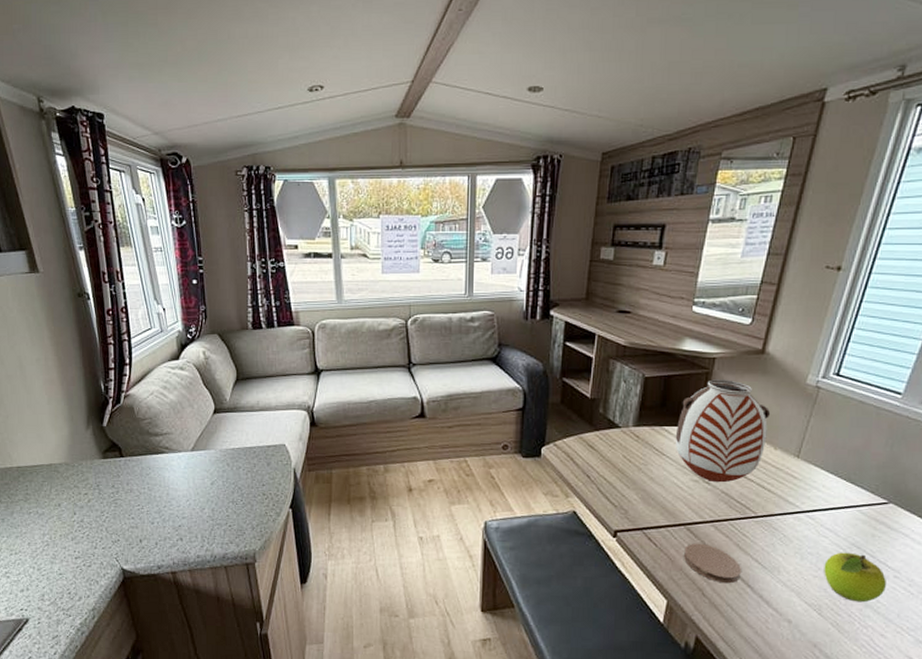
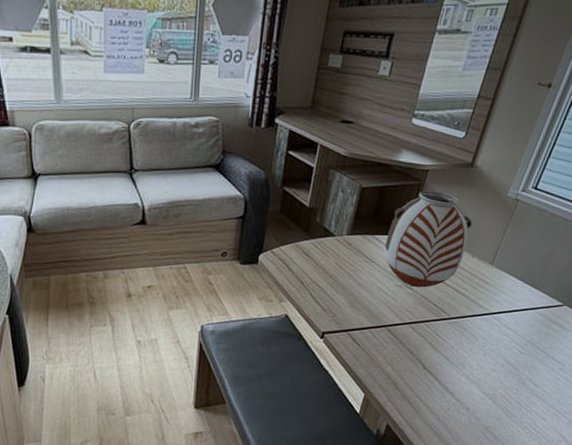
coaster: present [683,543,741,584] -> none [382,342,432,378]
fruit: present [824,552,886,603] -> none [501,348,553,392]

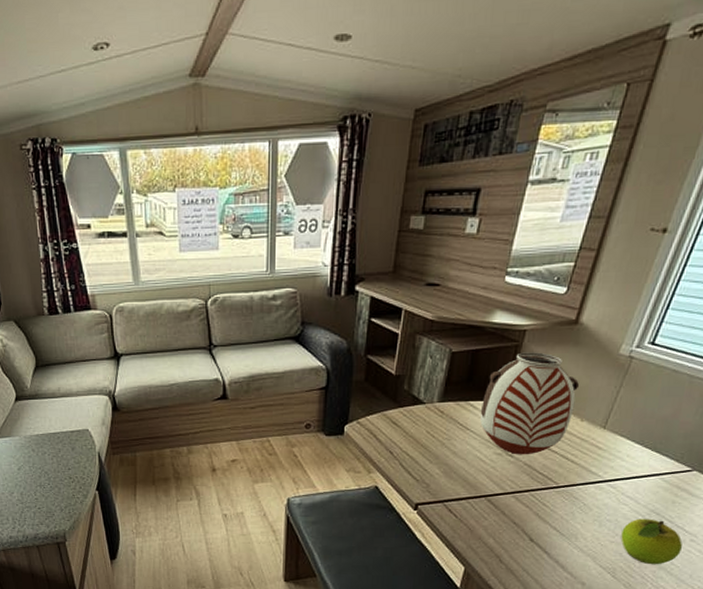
fruit: none [501,348,553,392] -> present [620,518,682,565]

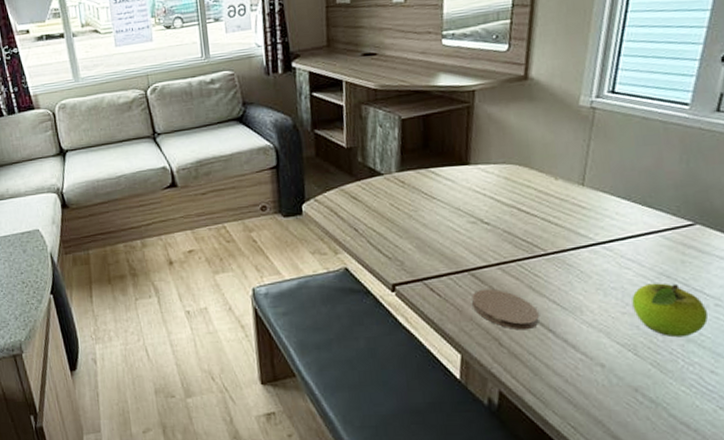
vase: present [479,352,580,455] -> none [443,111,545,223]
coaster: none [482,513,539,551] -> present [471,288,539,330]

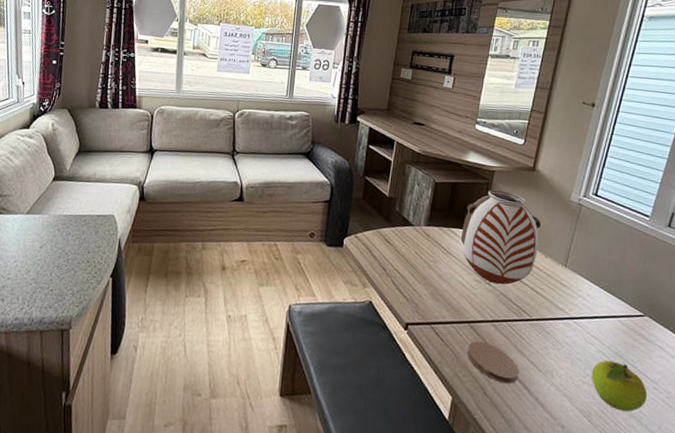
vase: none [443,111,545,223] -> present [460,189,542,285]

